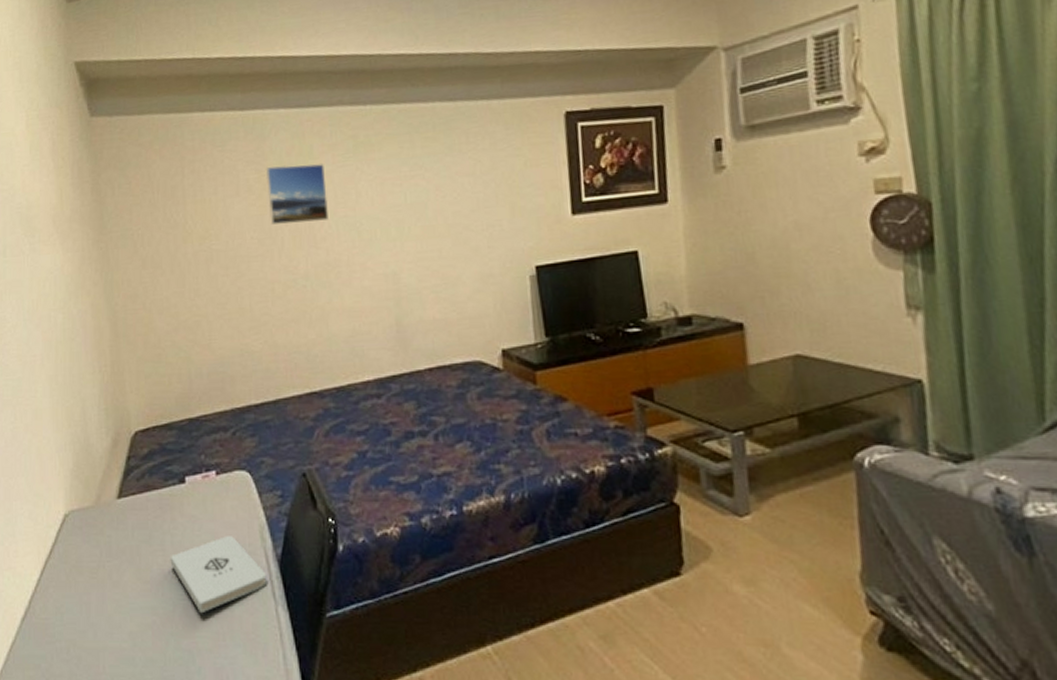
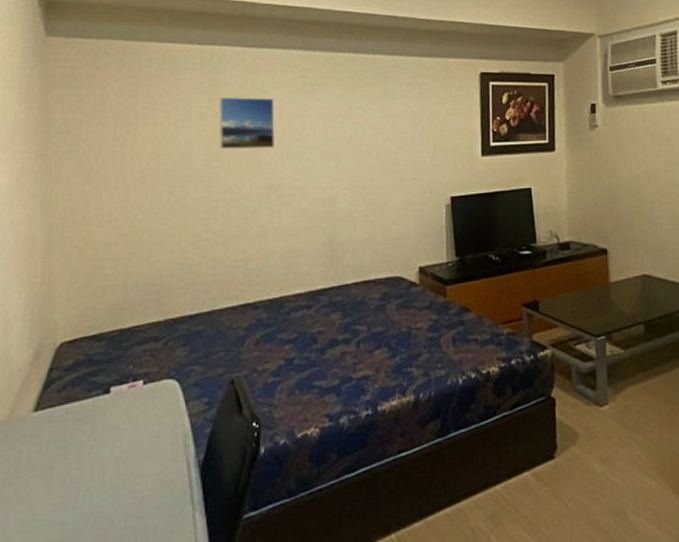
notepad: present [170,536,267,614] -> none [85,444,187,526]

